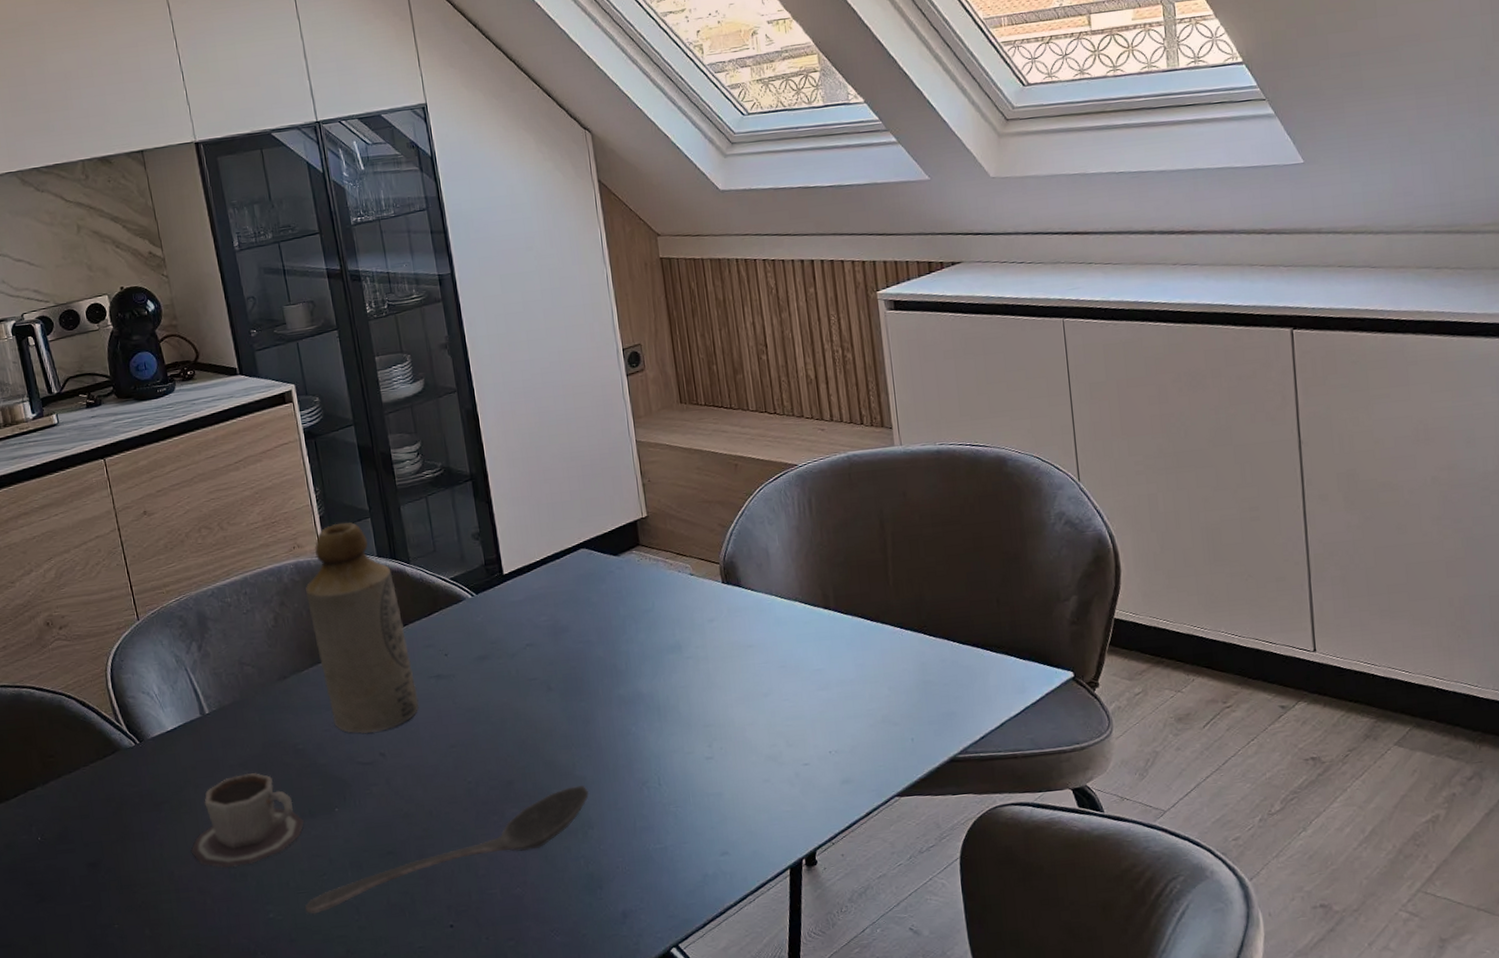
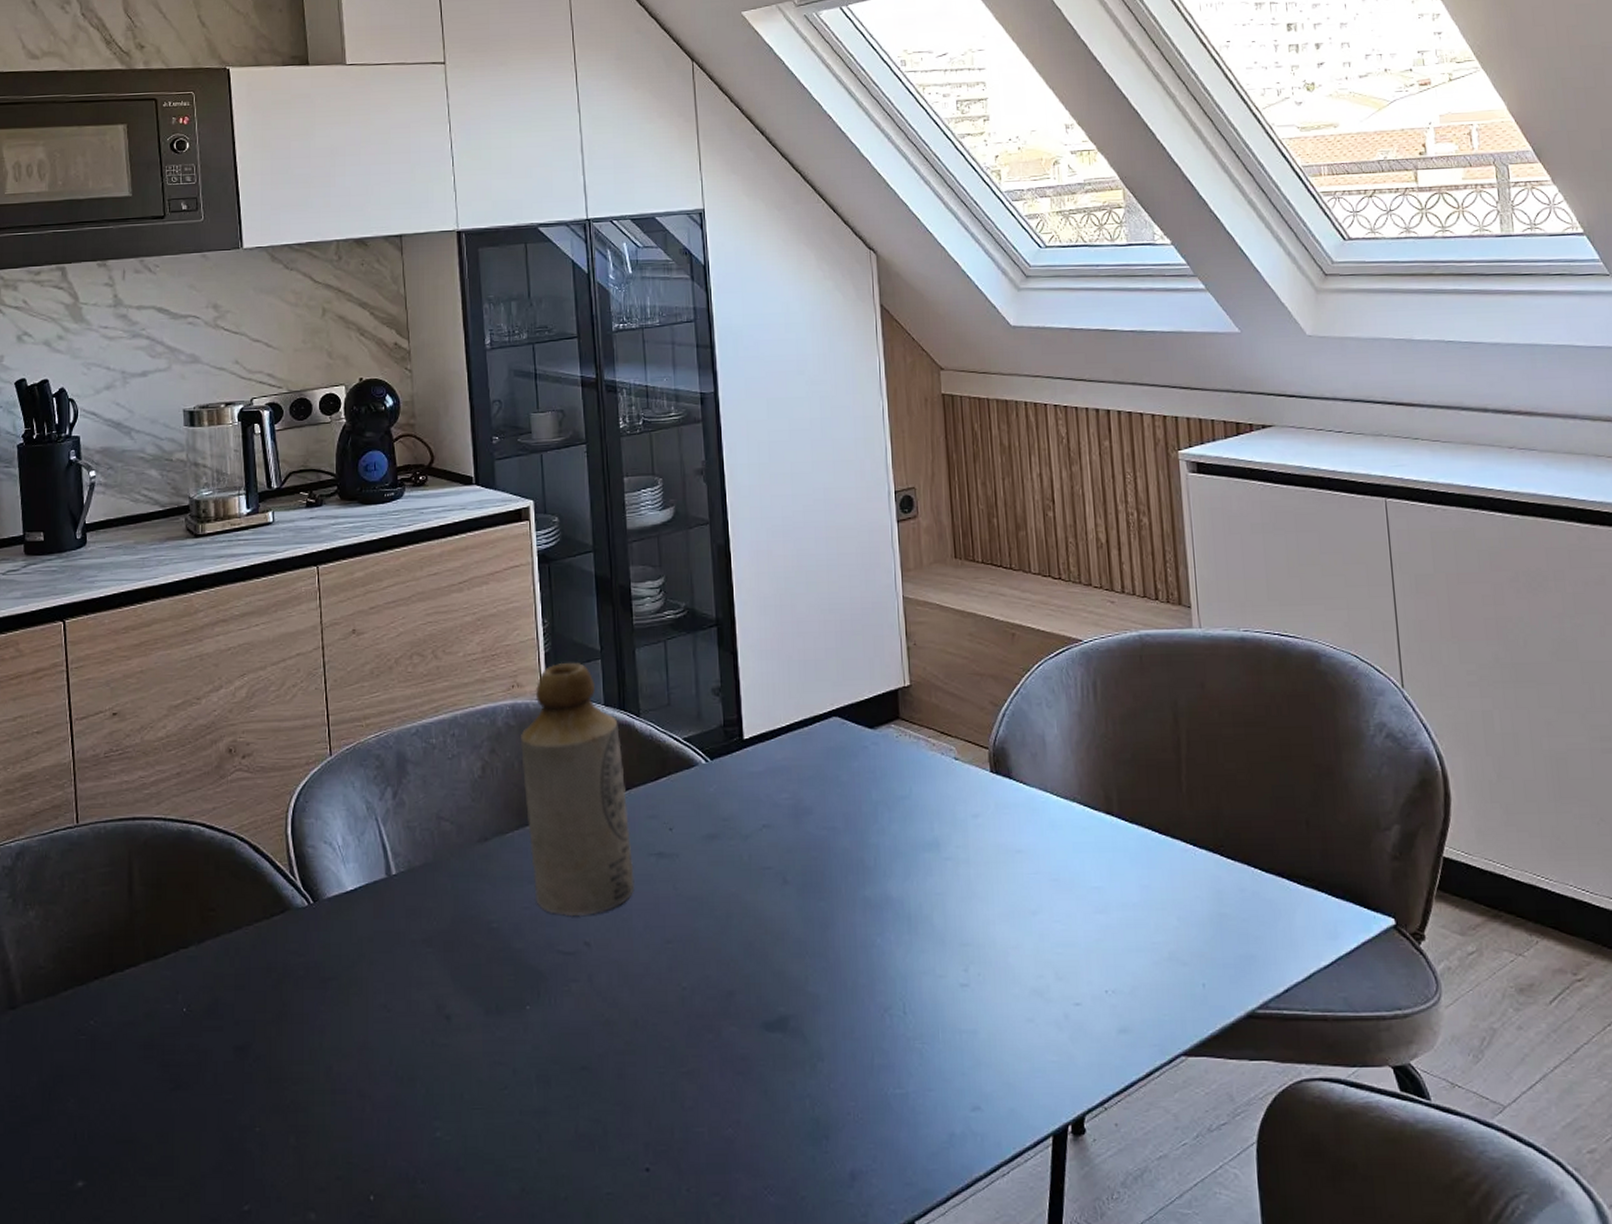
cup: present [191,773,304,868] -> none [355,953,489,1069]
stirrer: present [304,785,590,914] -> none [478,1004,822,1138]

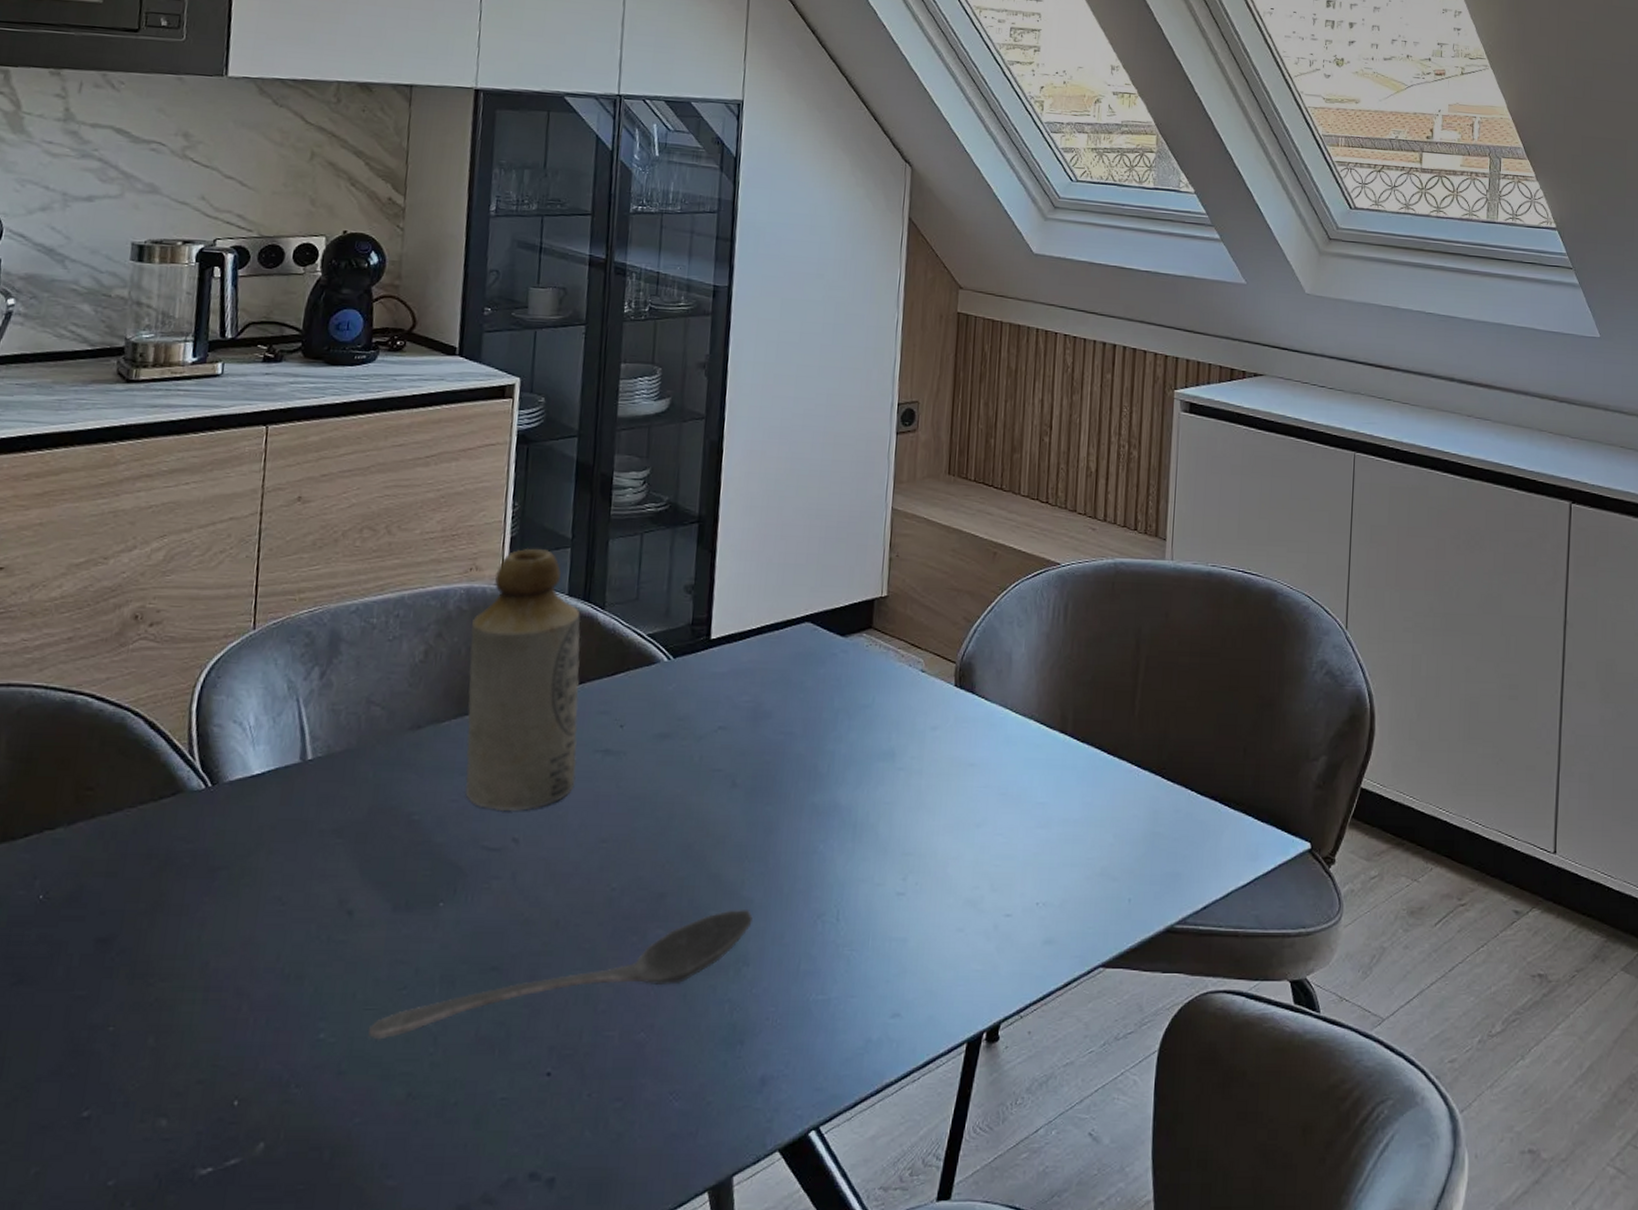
stirrer: none [478,1004,822,1138] -> present [367,908,754,1040]

